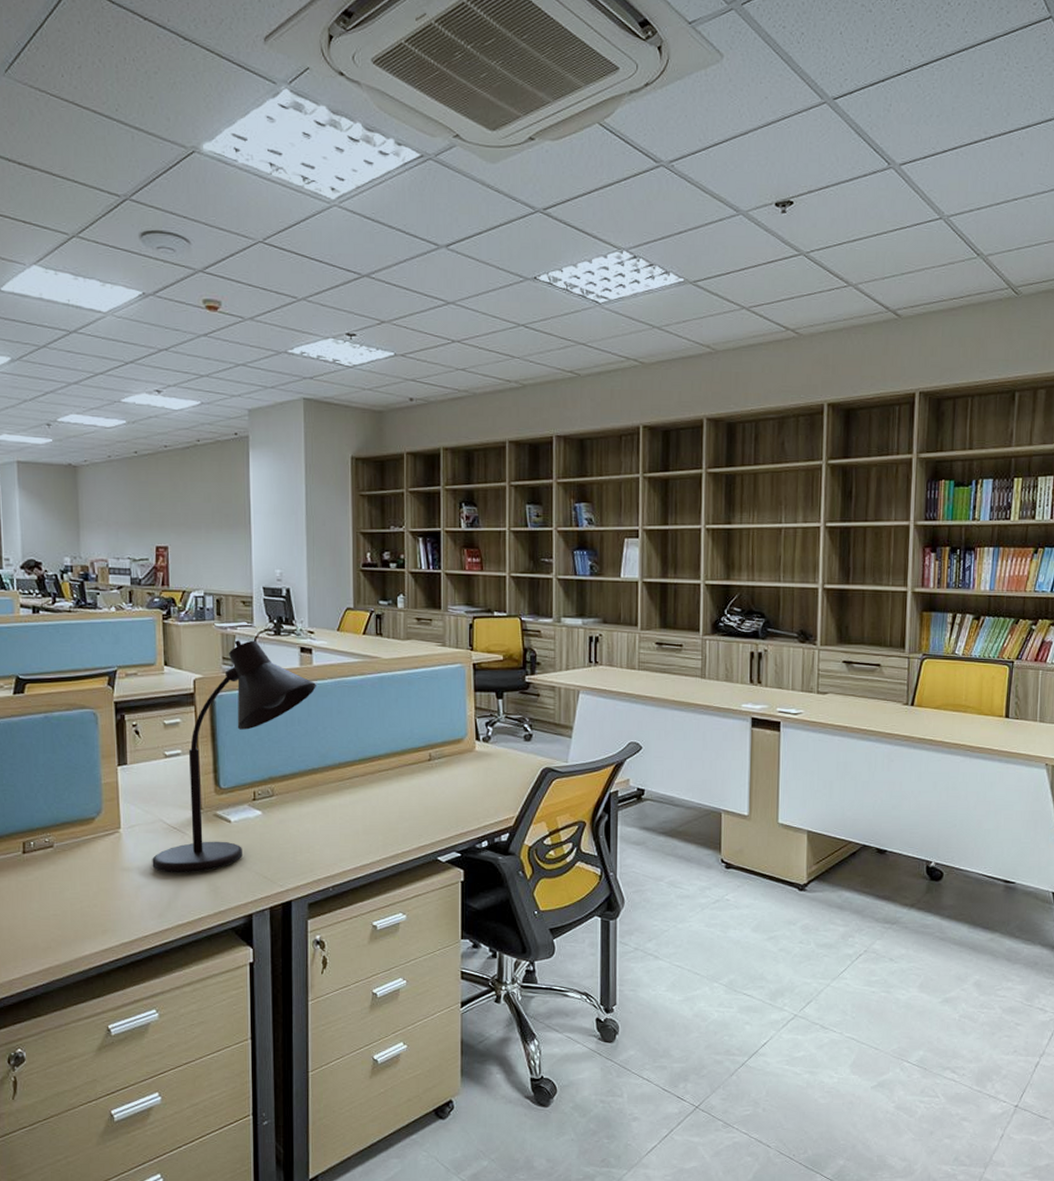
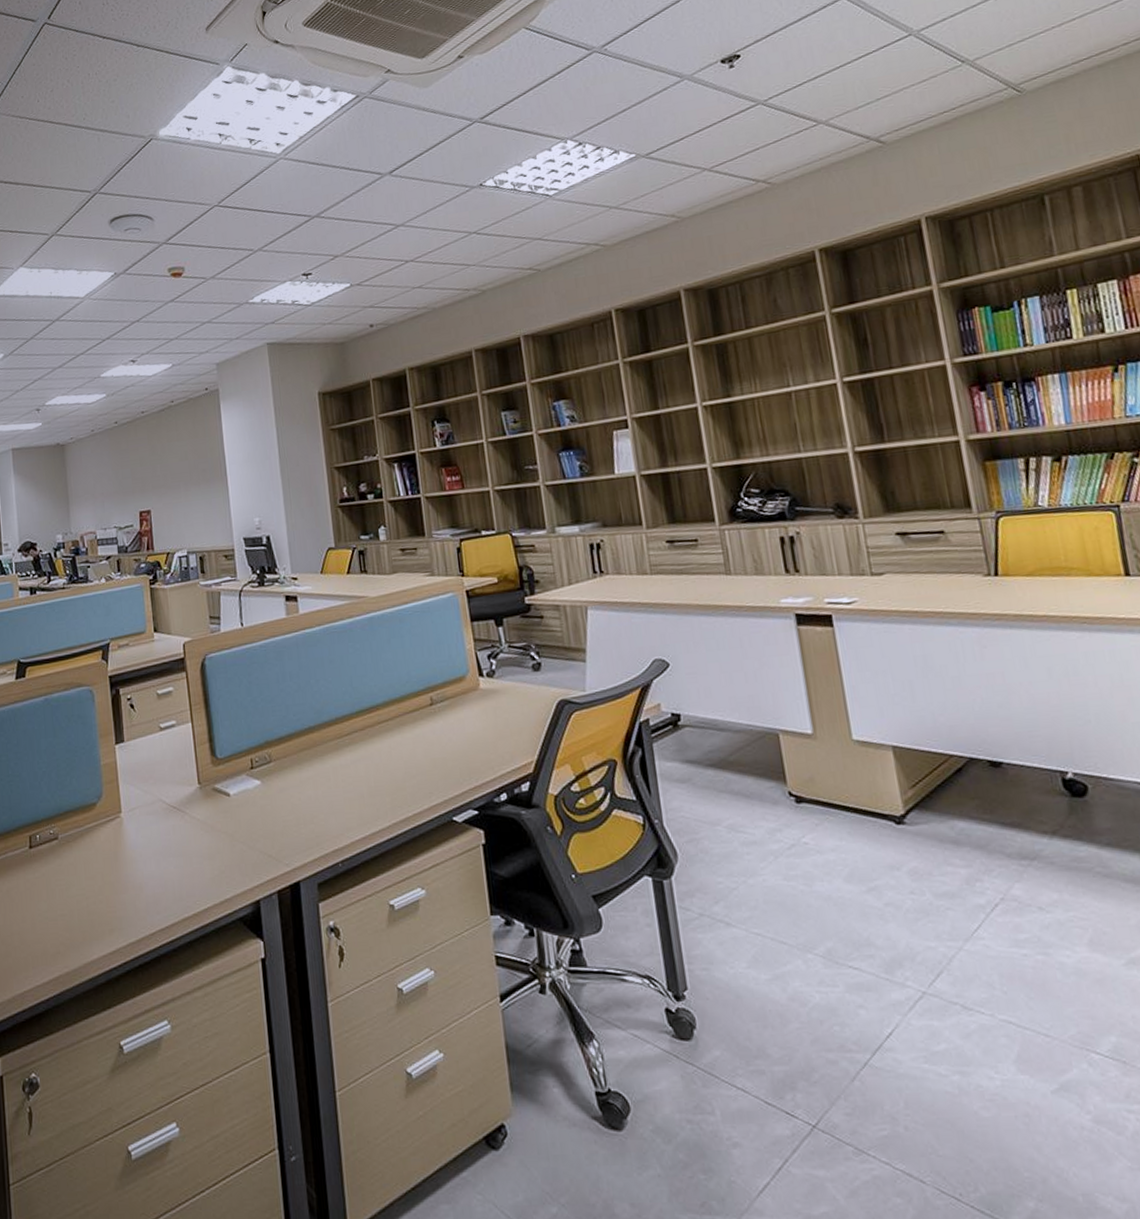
desk lamp: present [152,640,316,873] -> none [154,594,305,859]

